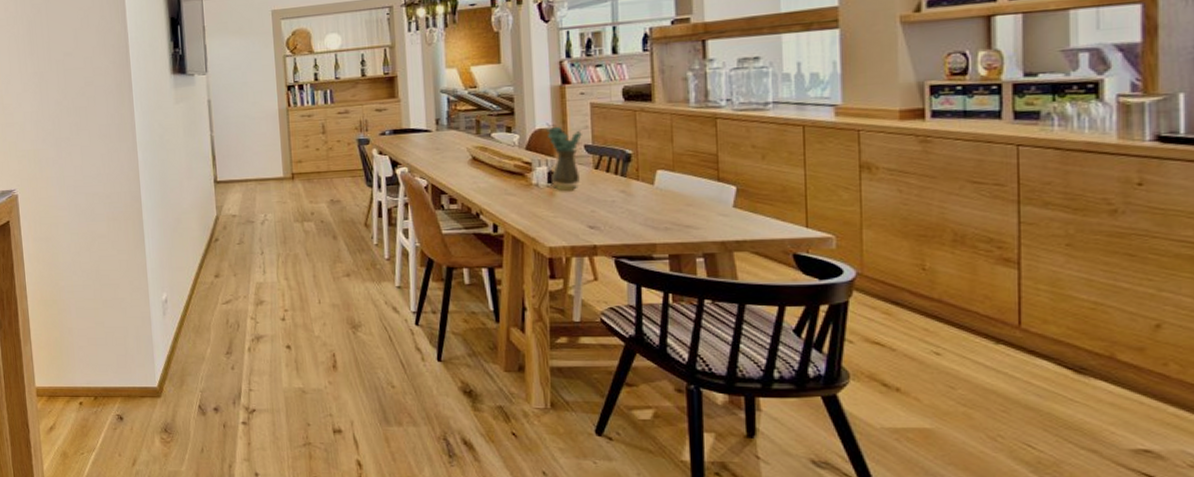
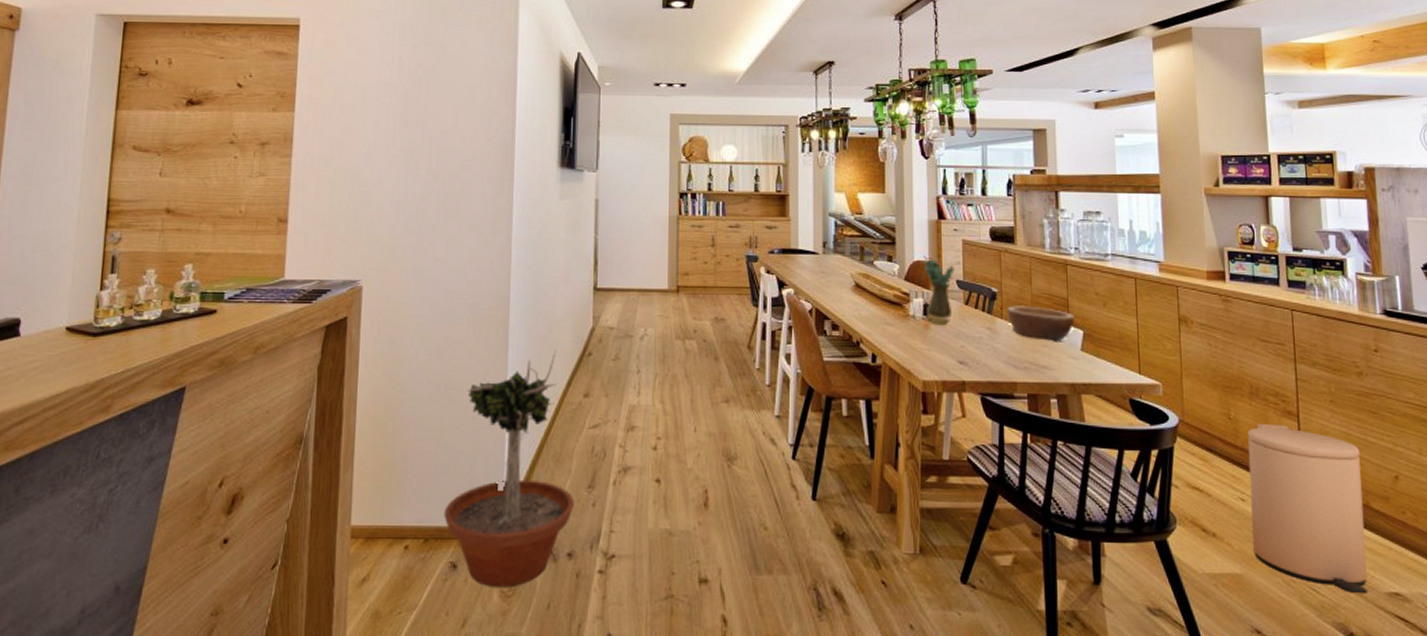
potted tree: none [107,238,216,435] -> present [444,350,574,588]
bowl: none [644,164,726,200] -> present [1007,306,1075,342]
pedal bin: none [946,272,1106,451] -> present [1247,423,1368,594]

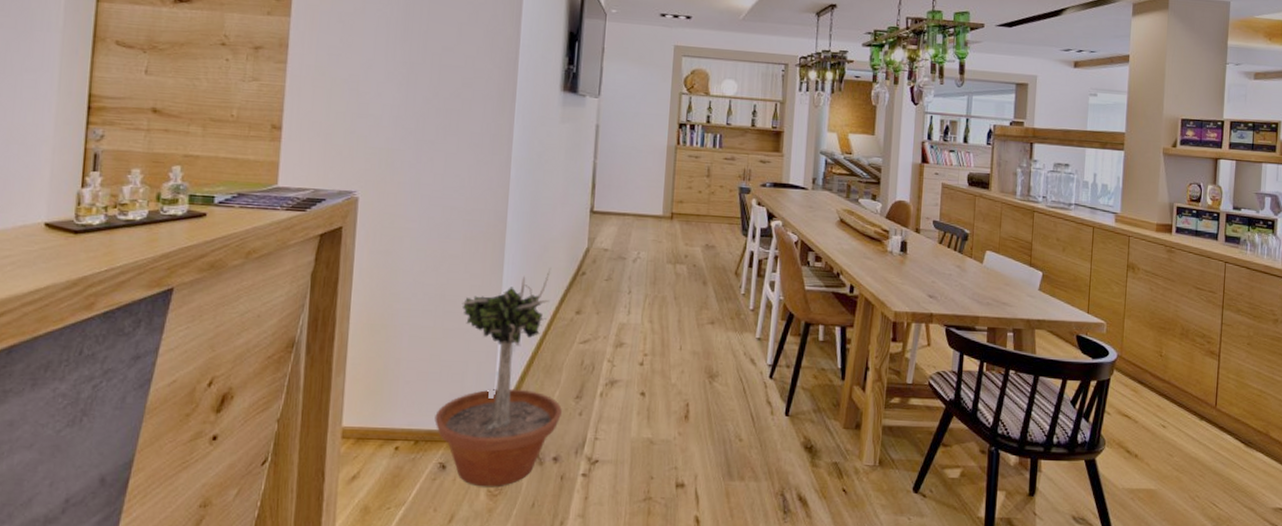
vase: present [923,255,955,326] -> none [904,196,933,262]
bowl: present [1007,306,1075,342] -> none [976,247,1036,282]
pedal bin: present [1247,423,1368,594] -> none [1167,361,1267,509]

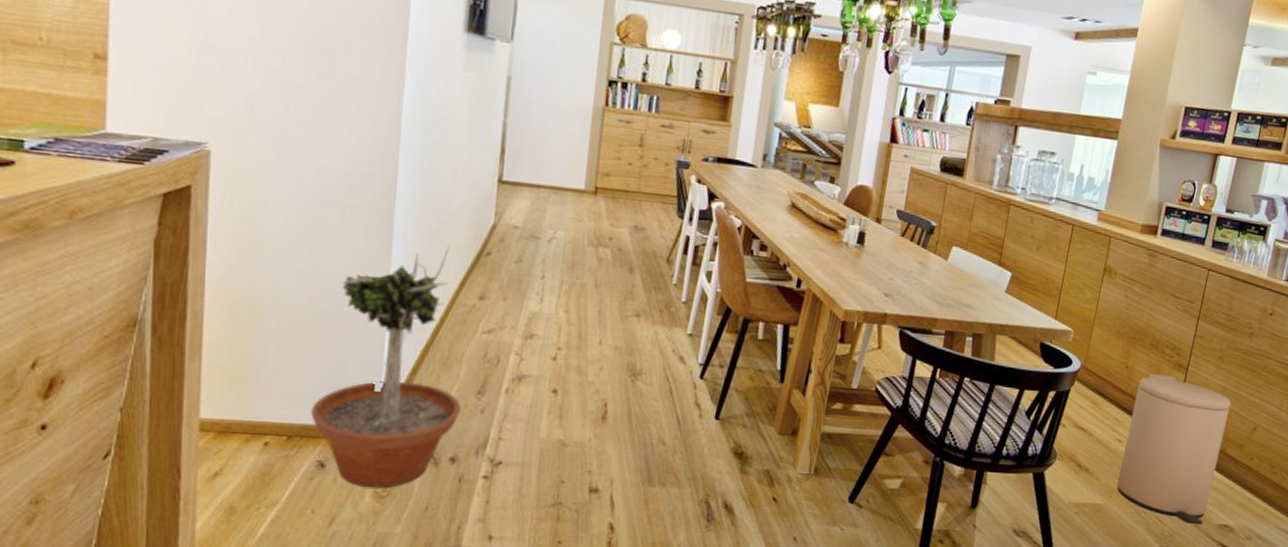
pedal bin: none [1167,361,1267,509] -> present [1117,373,1232,525]

